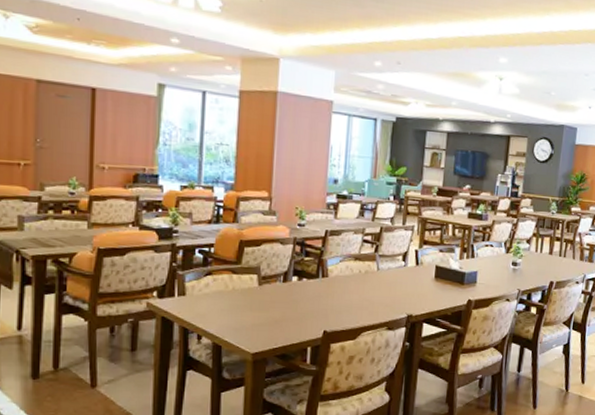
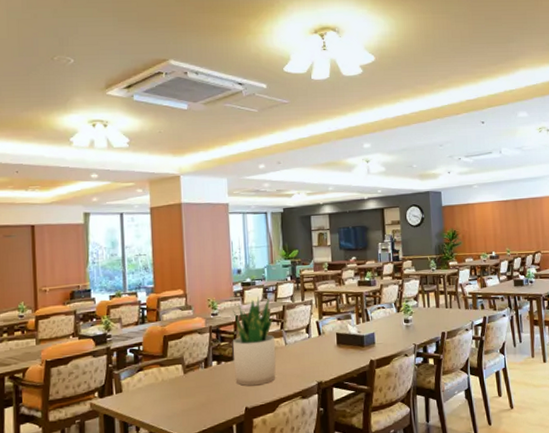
planter: none [316,213,370,310] -> present [232,295,276,386]

